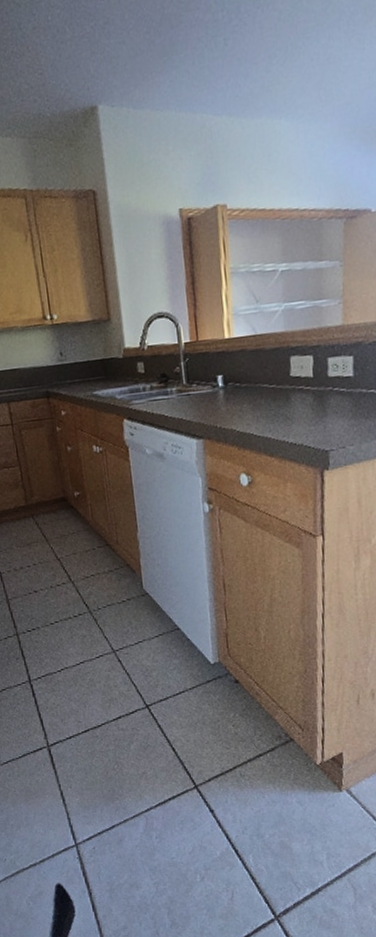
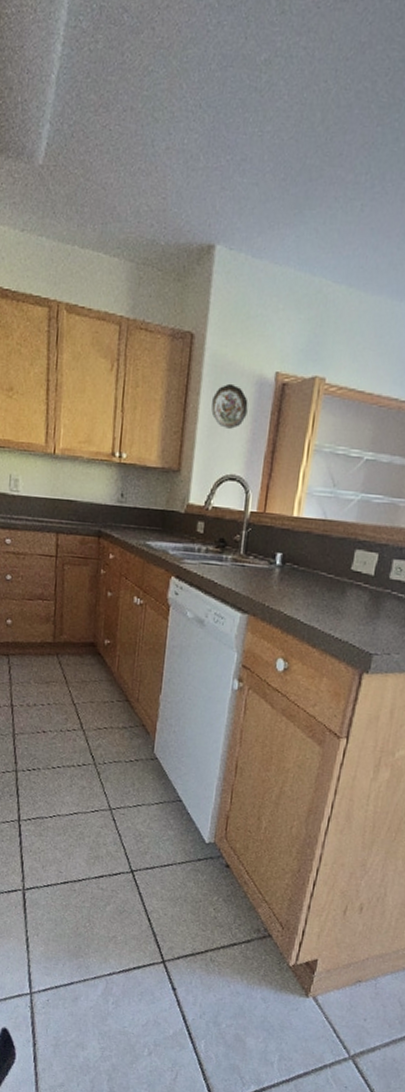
decorative plate: none [126,228,161,271] -> present [211,383,248,429]

